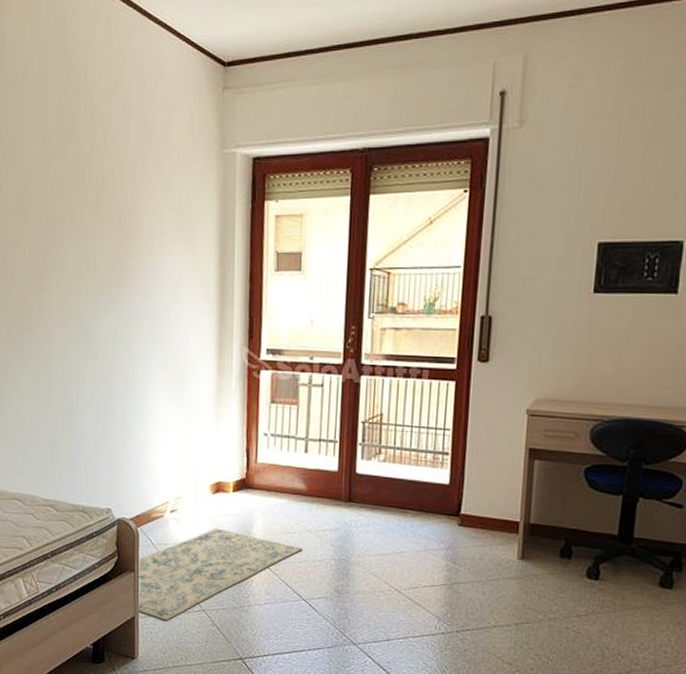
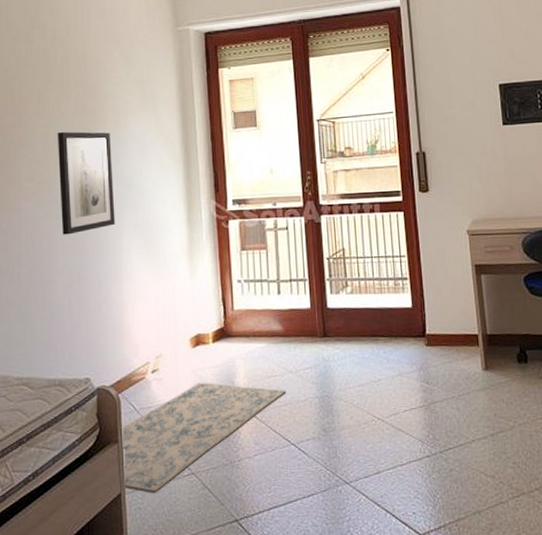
wall art: none [89,259,144,368] -> present [57,131,115,235]

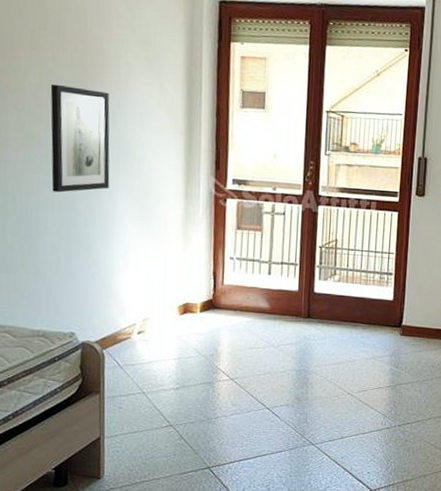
rug: present [122,382,286,492] -> none [104,347,267,439]

